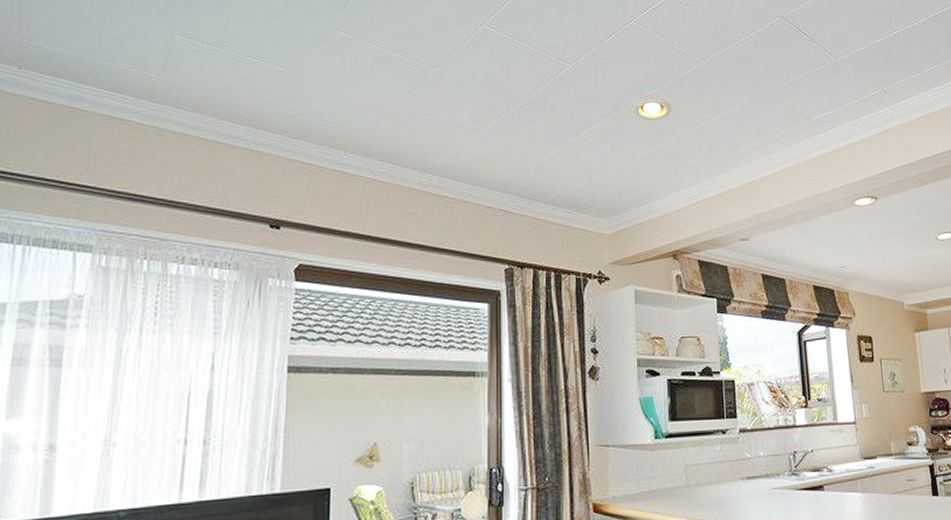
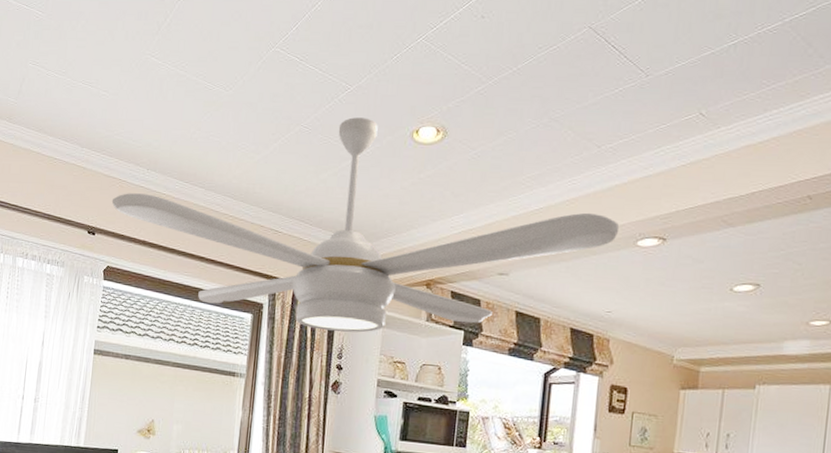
ceiling fan: none [300,94,838,313] -> present [111,117,620,333]

